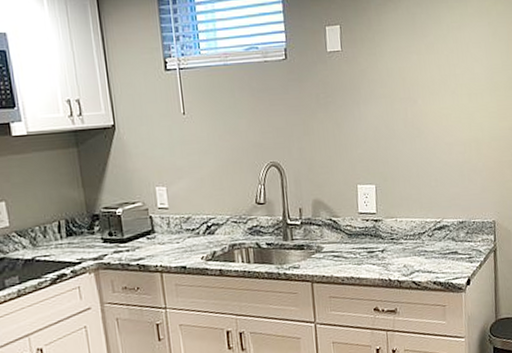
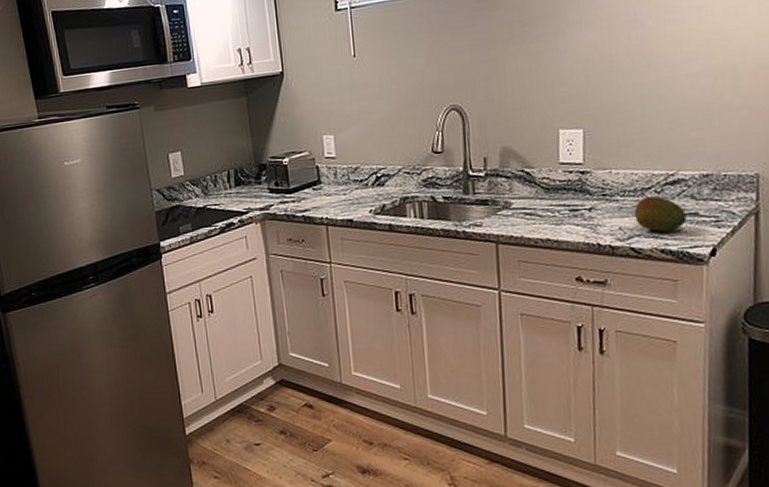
fruit: none [414,239,450,268] -> present [634,196,687,232]

